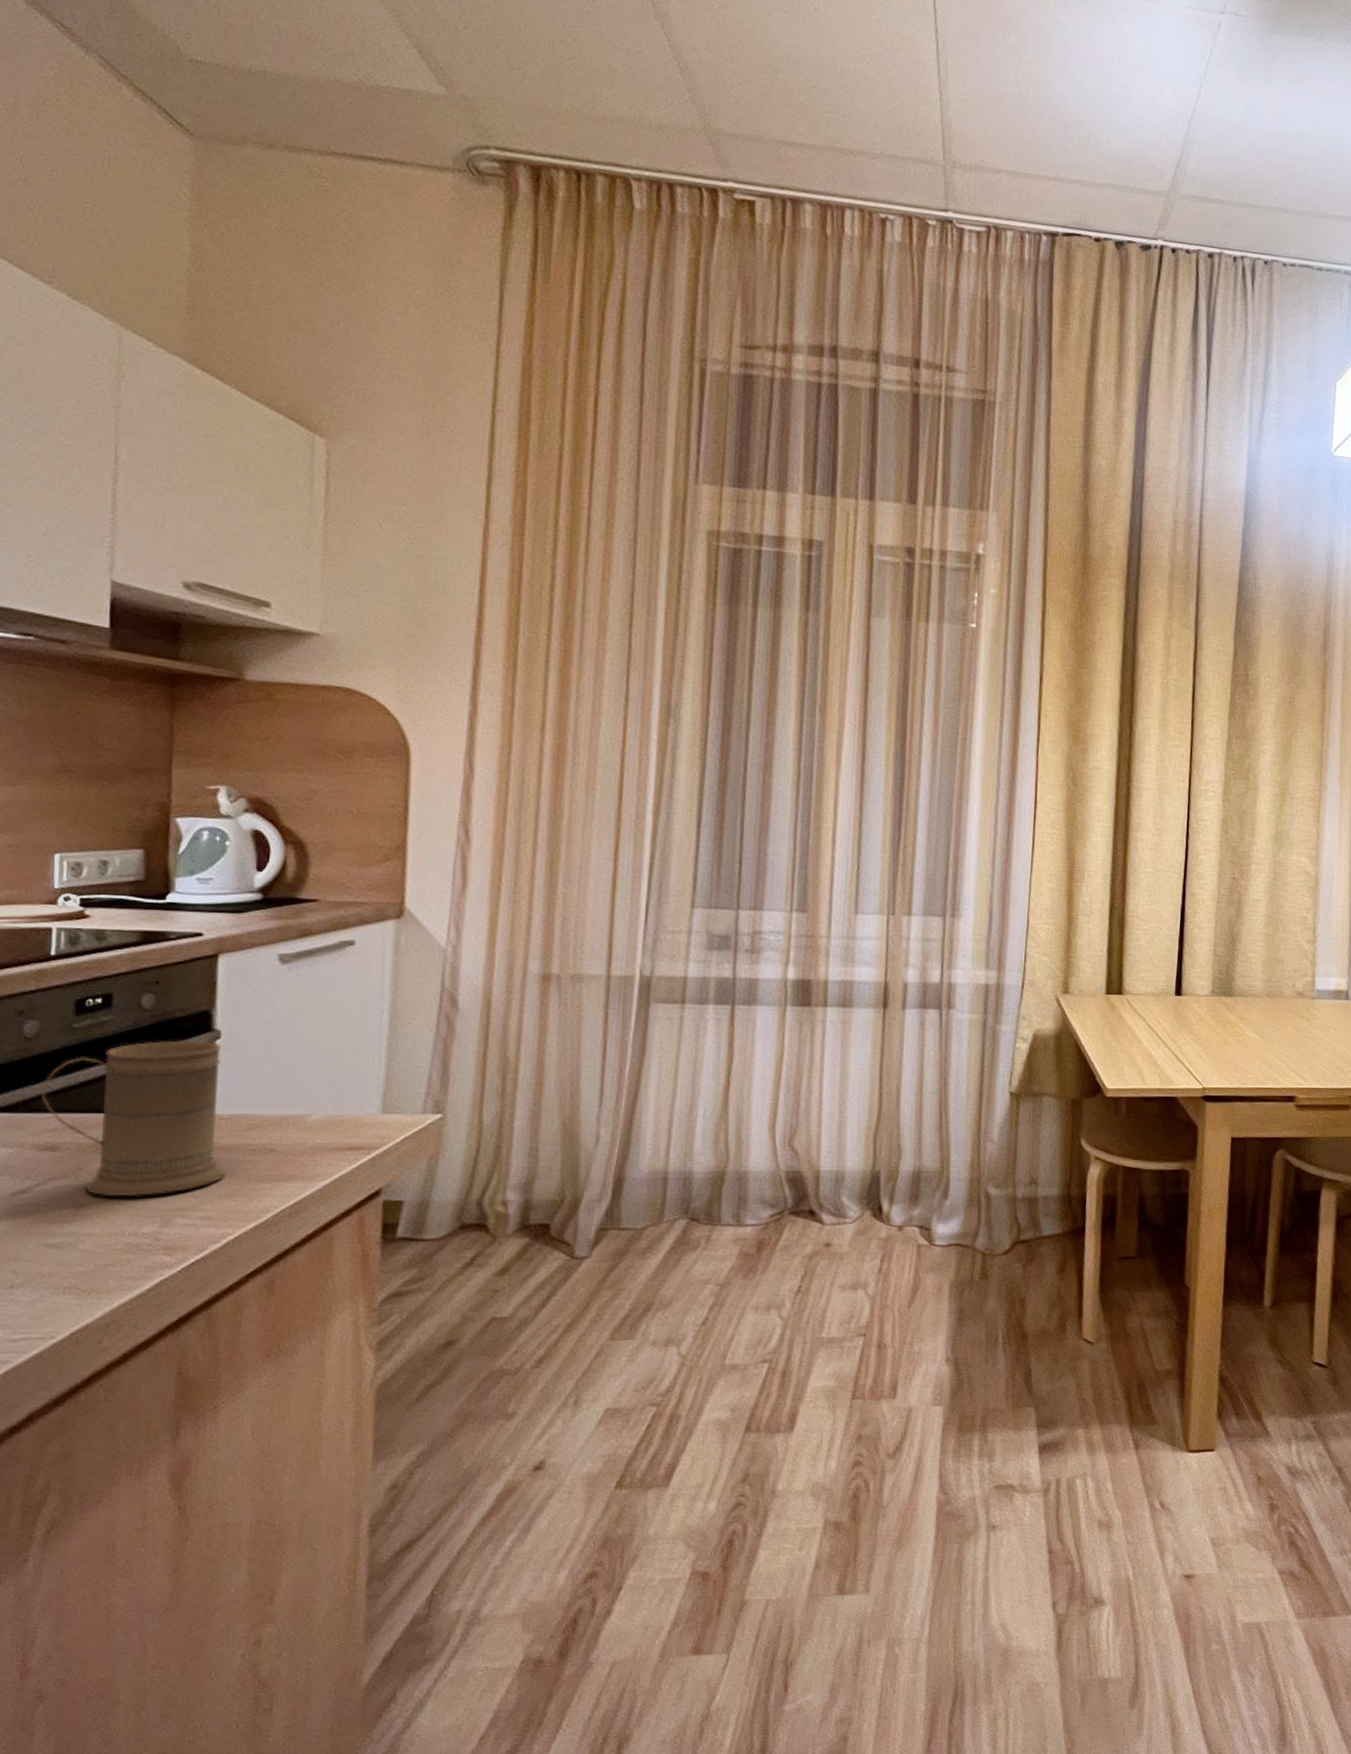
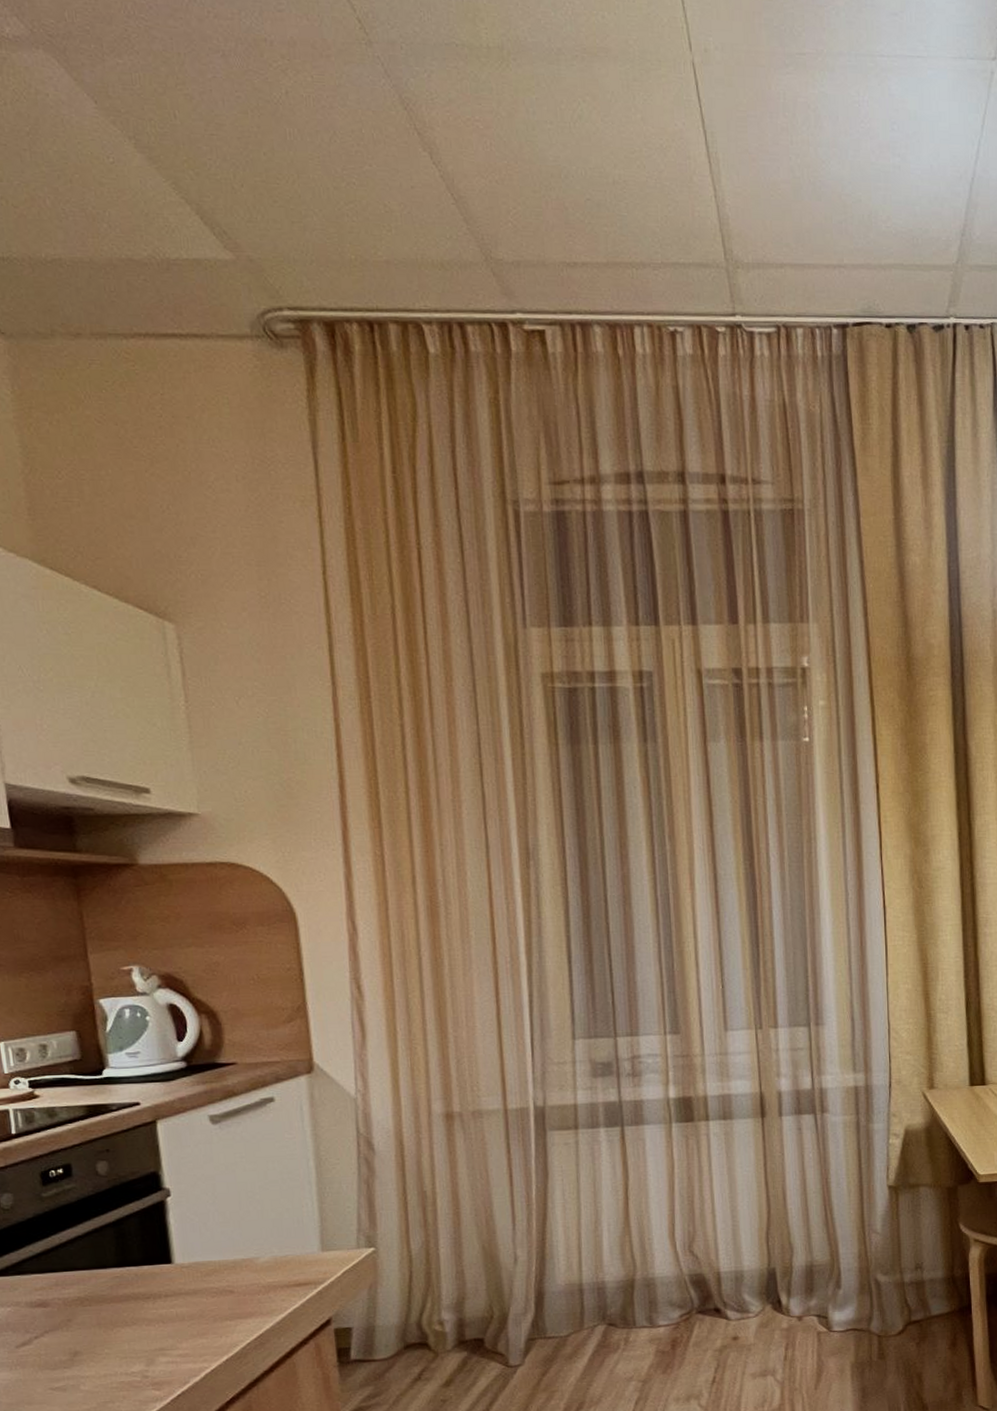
mug: present [42,1040,226,1197] -> none [26,1199,194,1344]

